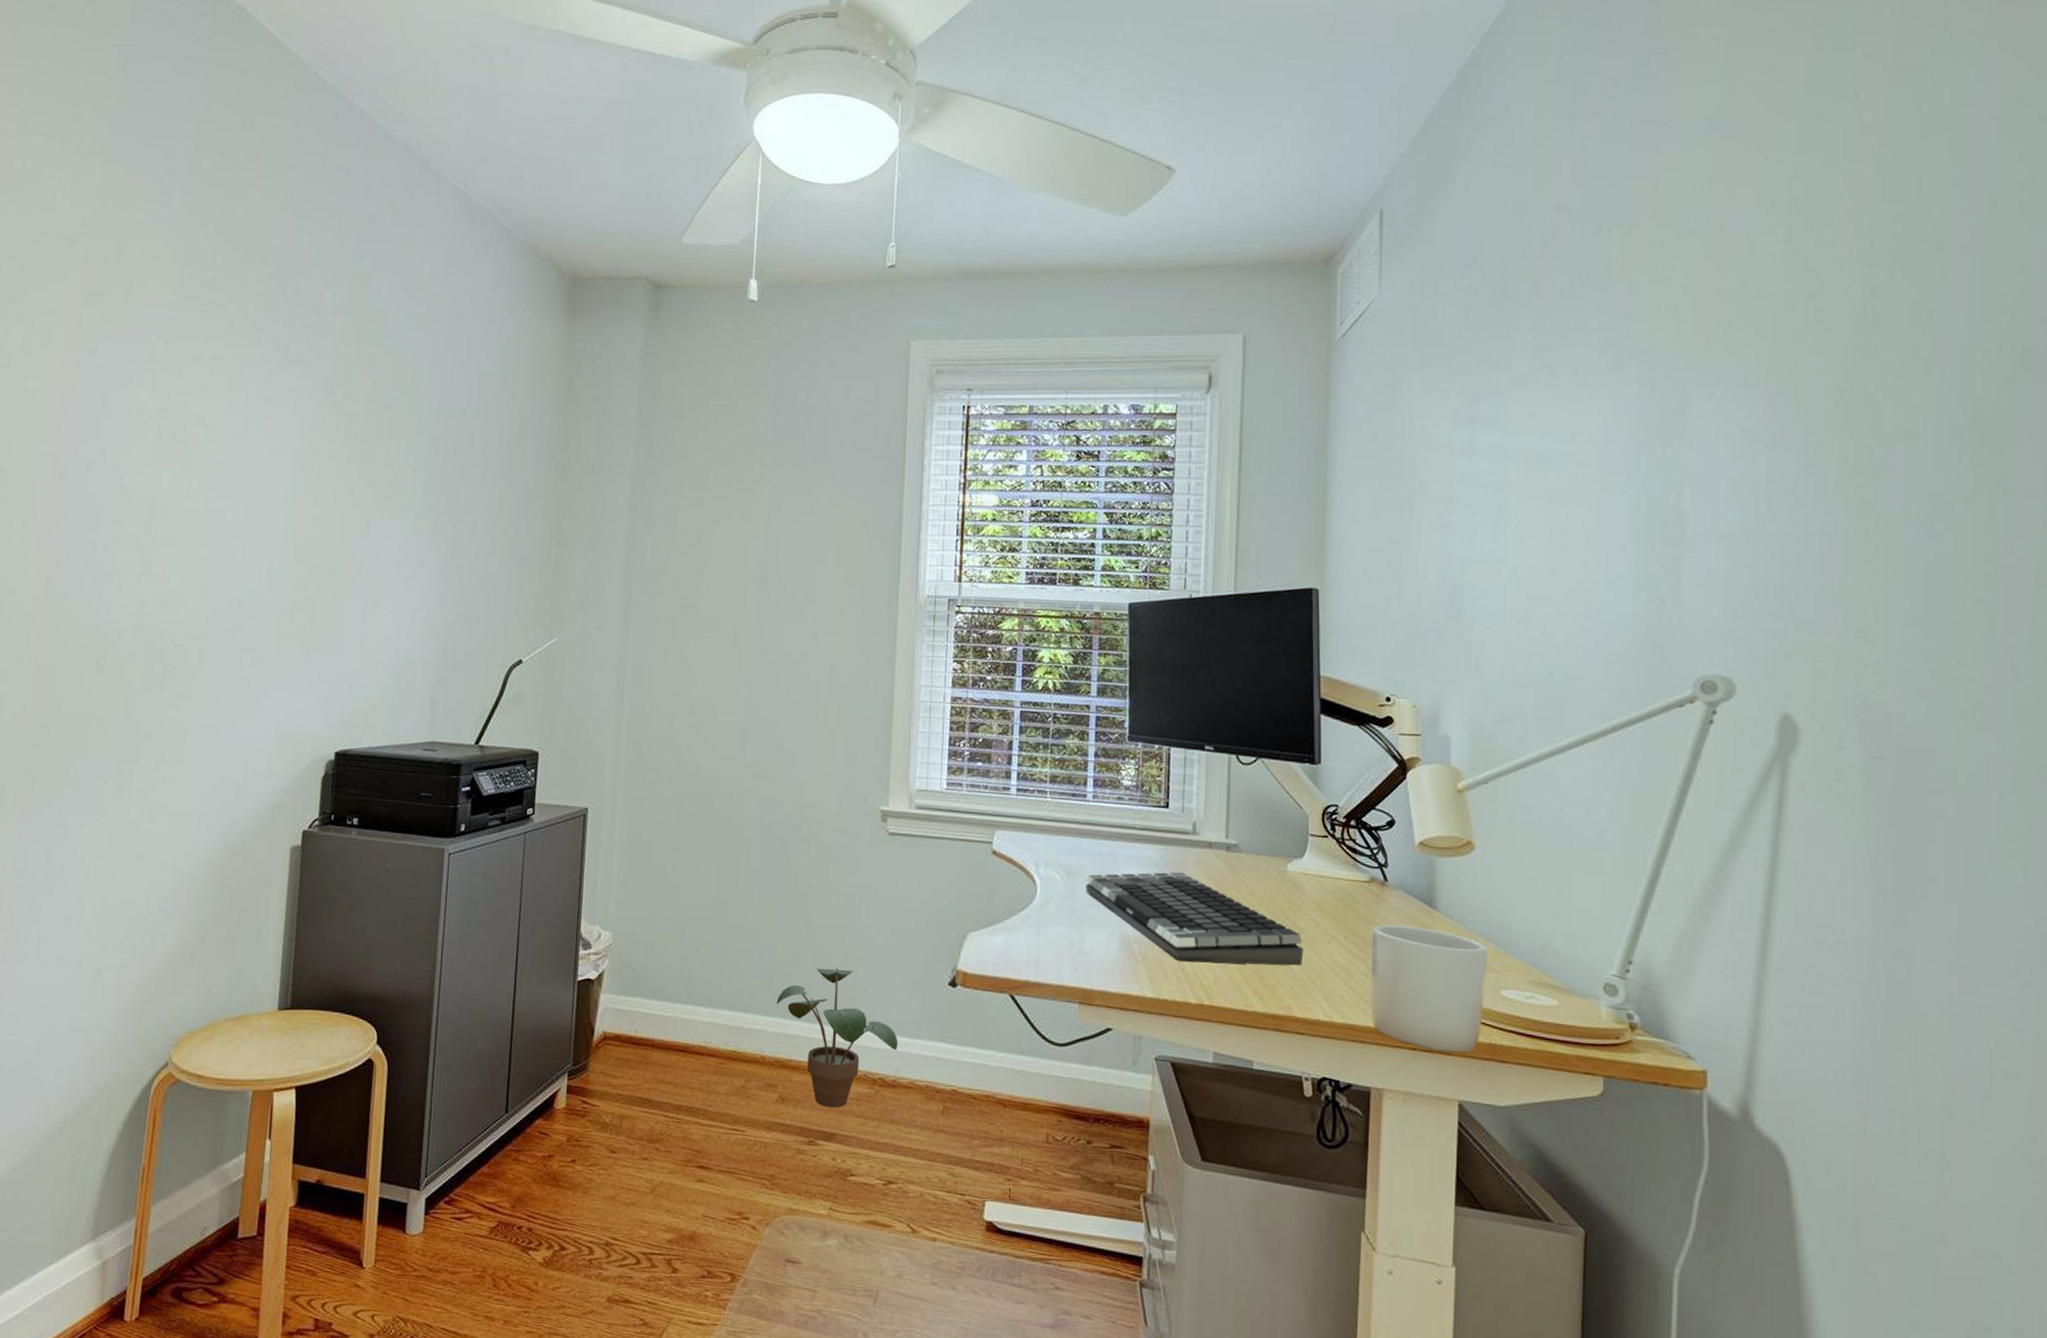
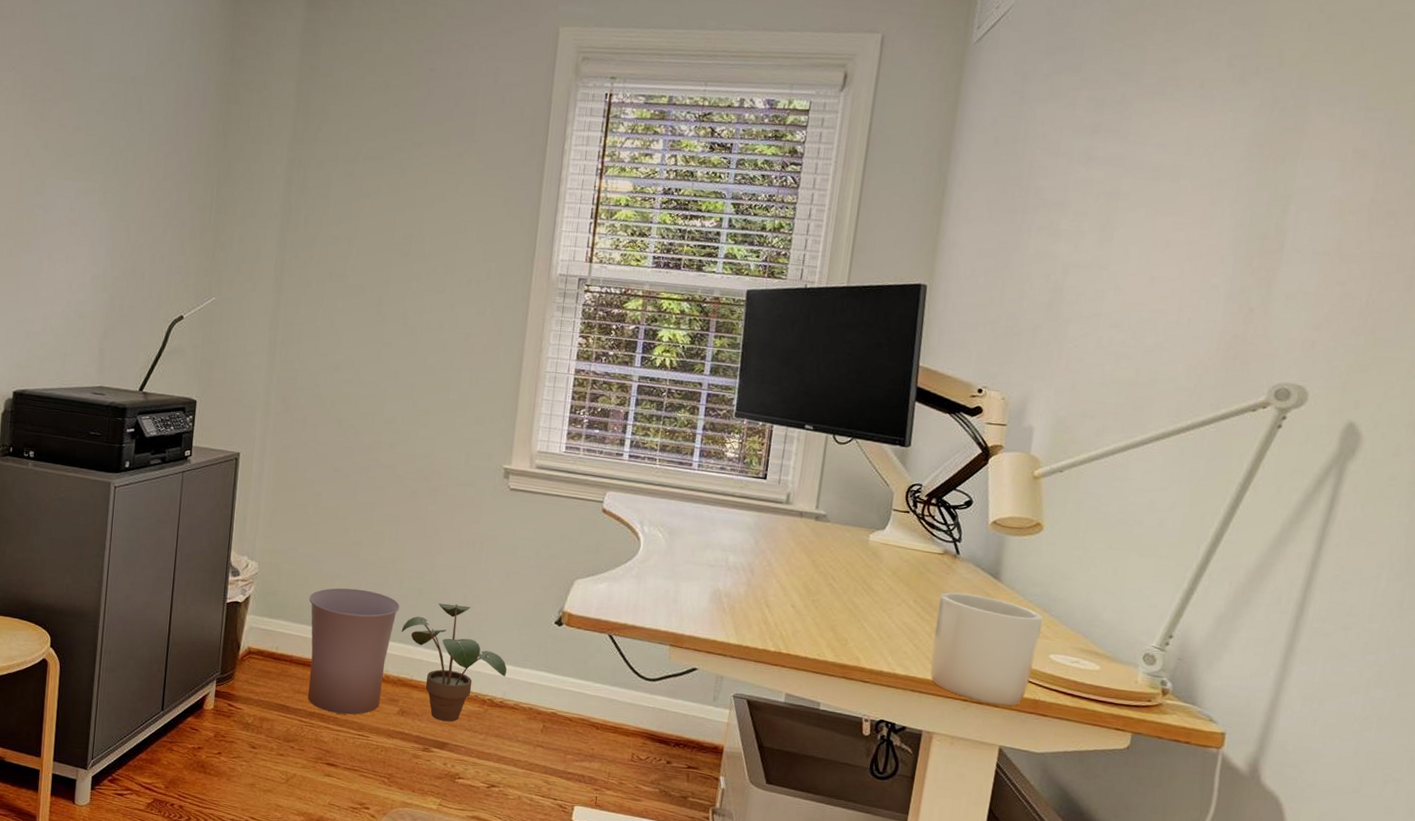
waste bin: none [670,956,774,1106] -> present [307,588,400,715]
computer keyboard: present [1085,872,1304,966] -> none [684,534,876,624]

